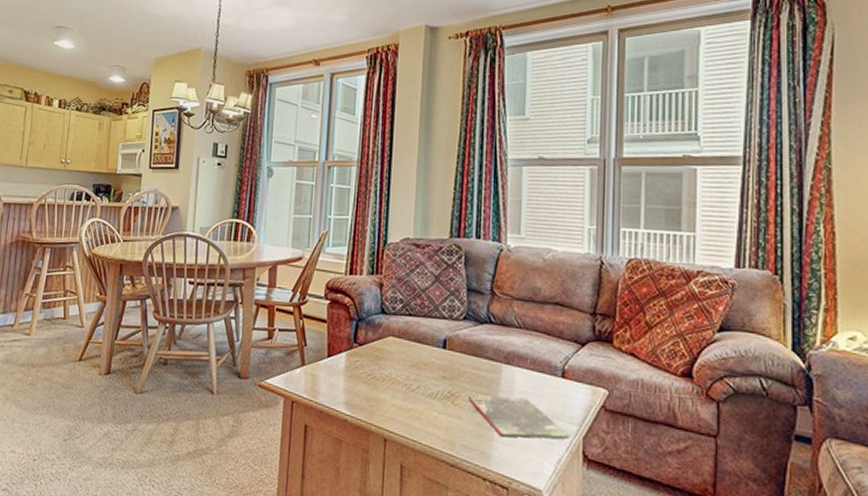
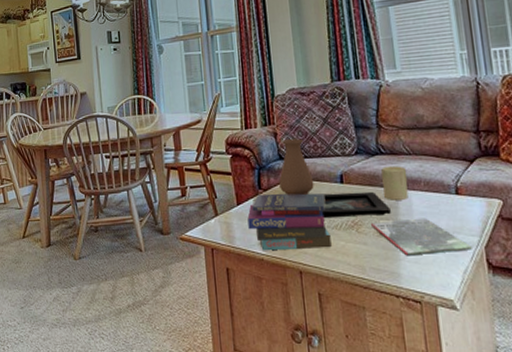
books: none [336,348,424,416] -> present [247,193,332,251]
vase: none [377,292,415,356] -> present [279,138,314,195]
decorative tray: none [417,357,491,390] -> present [321,191,391,219]
candle: none [486,337,515,376] -> present [381,166,409,200]

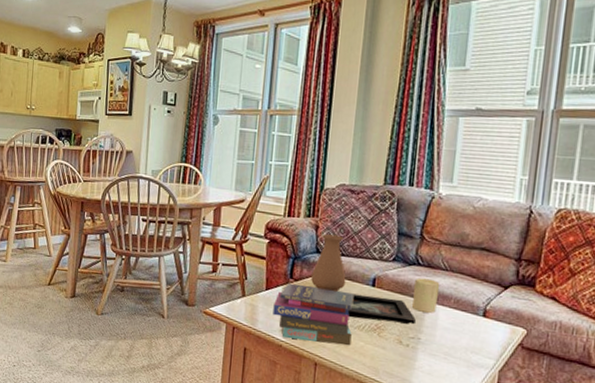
magazine: present [371,218,472,256] -> none [394,329,486,372]

